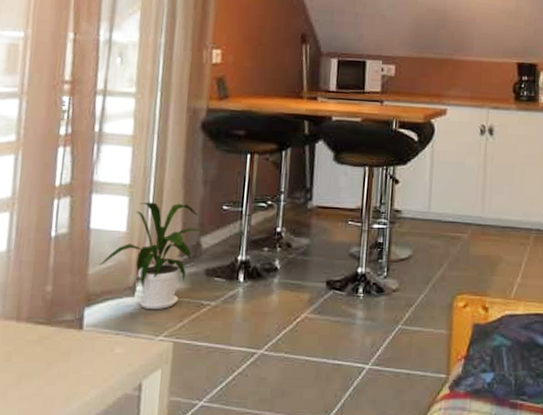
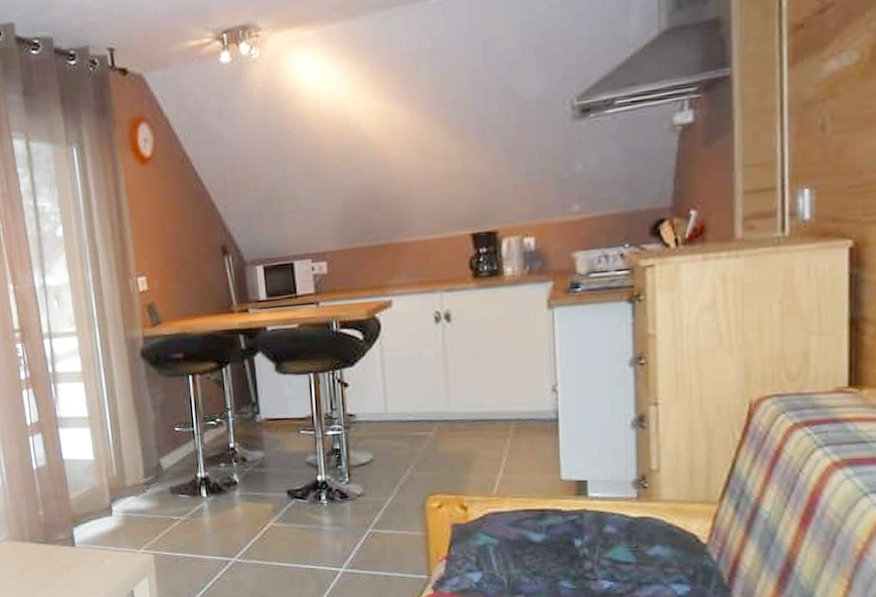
house plant: present [99,202,208,310] -> none [77,429,166,527]

